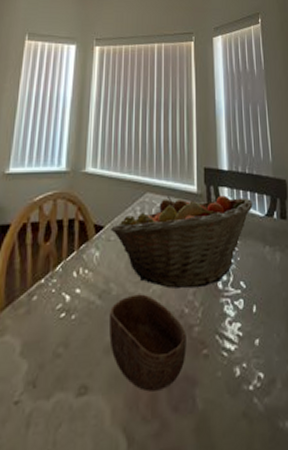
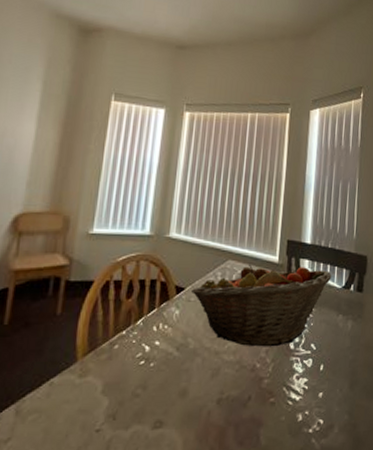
bowl: present [109,294,186,392] -> none [184,349,256,429]

